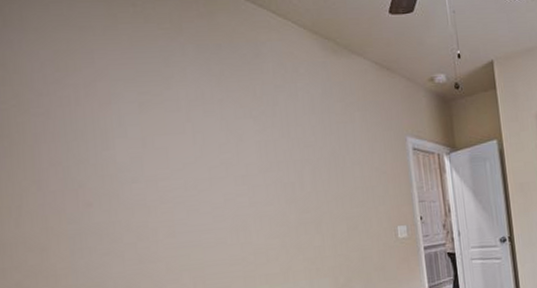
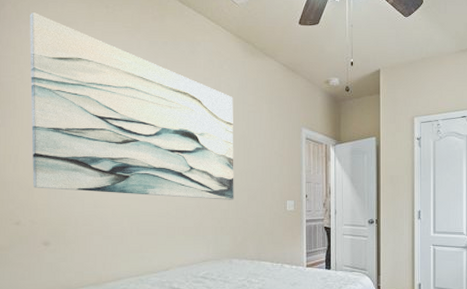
wall art: none [23,17,330,248] -> present [30,12,234,200]

